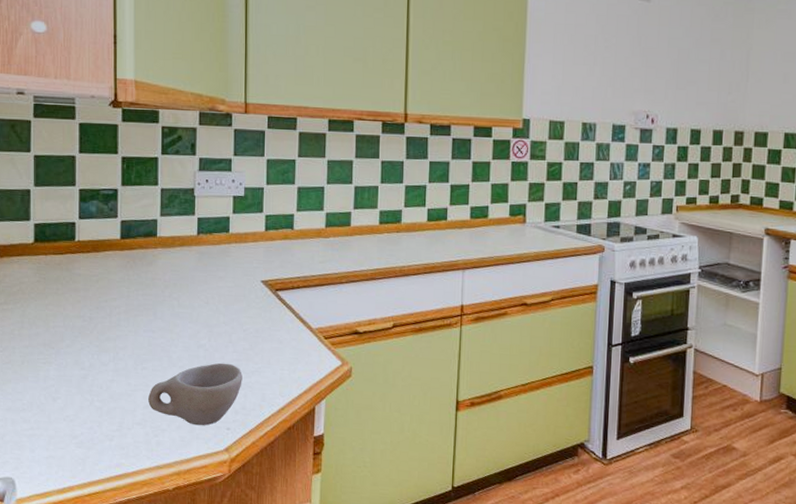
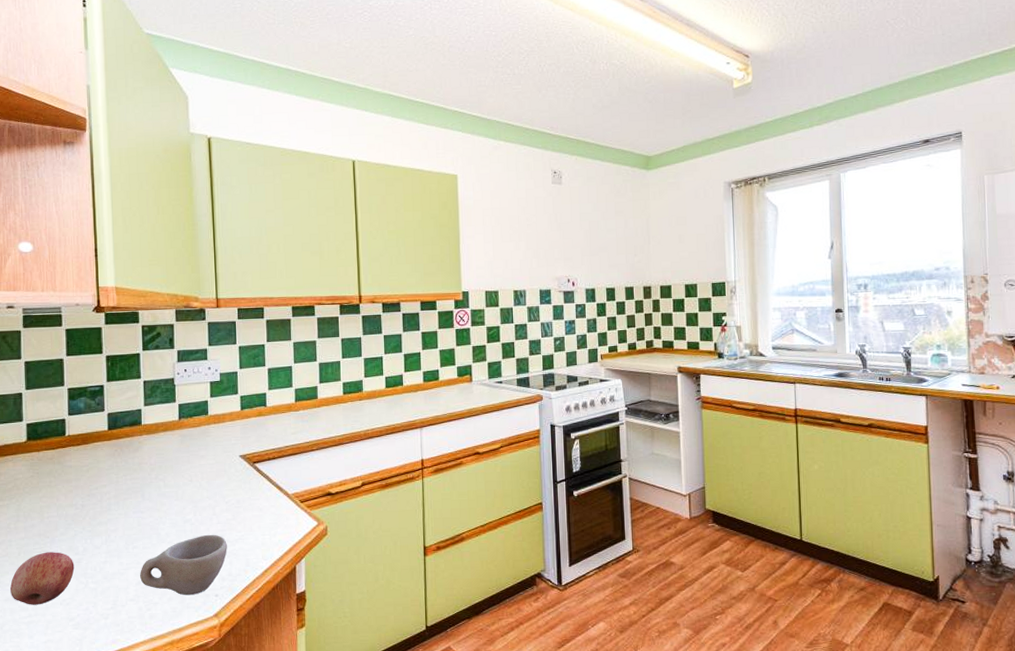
fruit: none [11,363,80,419] -> present [9,552,75,605]

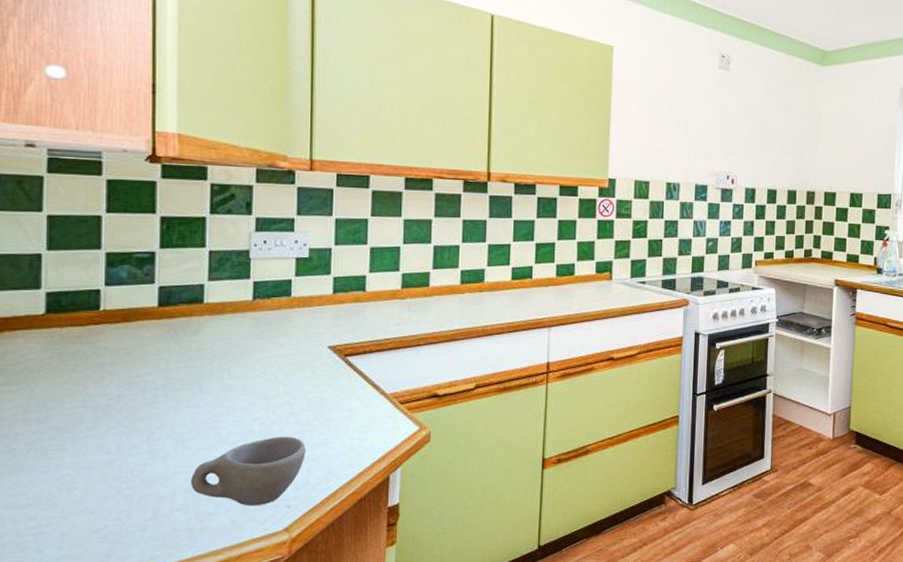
fruit: present [9,552,75,605] -> none [12,450,104,513]

